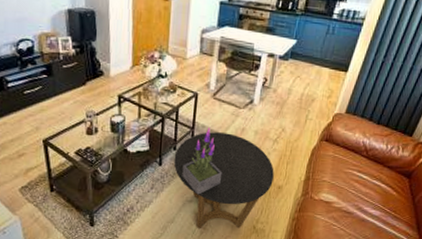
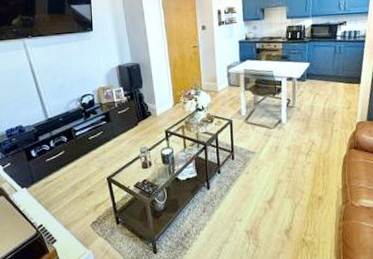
side table: present [173,132,274,230] -> none [219,152,313,247]
potted plant: present [182,127,223,195] -> none [228,148,265,213]

